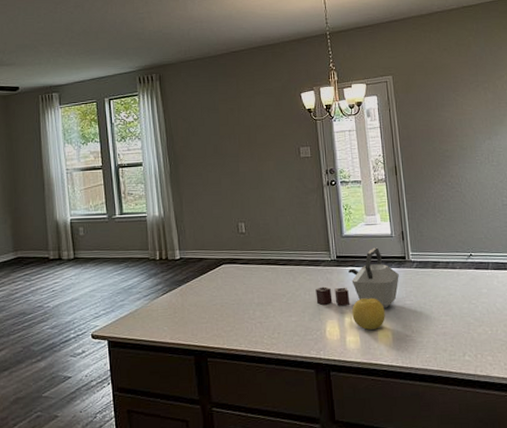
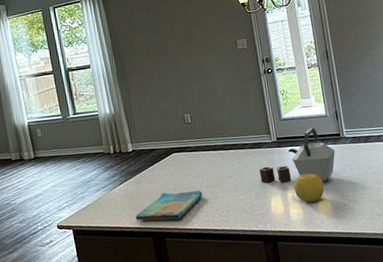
dish towel: none [177,307,253,339] -> present [135,190,203,221]

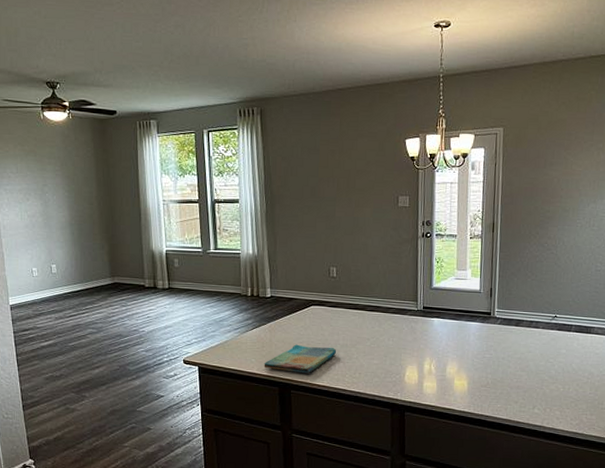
kettle: present [259,127,335,184] -> none [399,301,482,359]
fruit: present [293,173,324,202] -> none [432,348,464,378]

